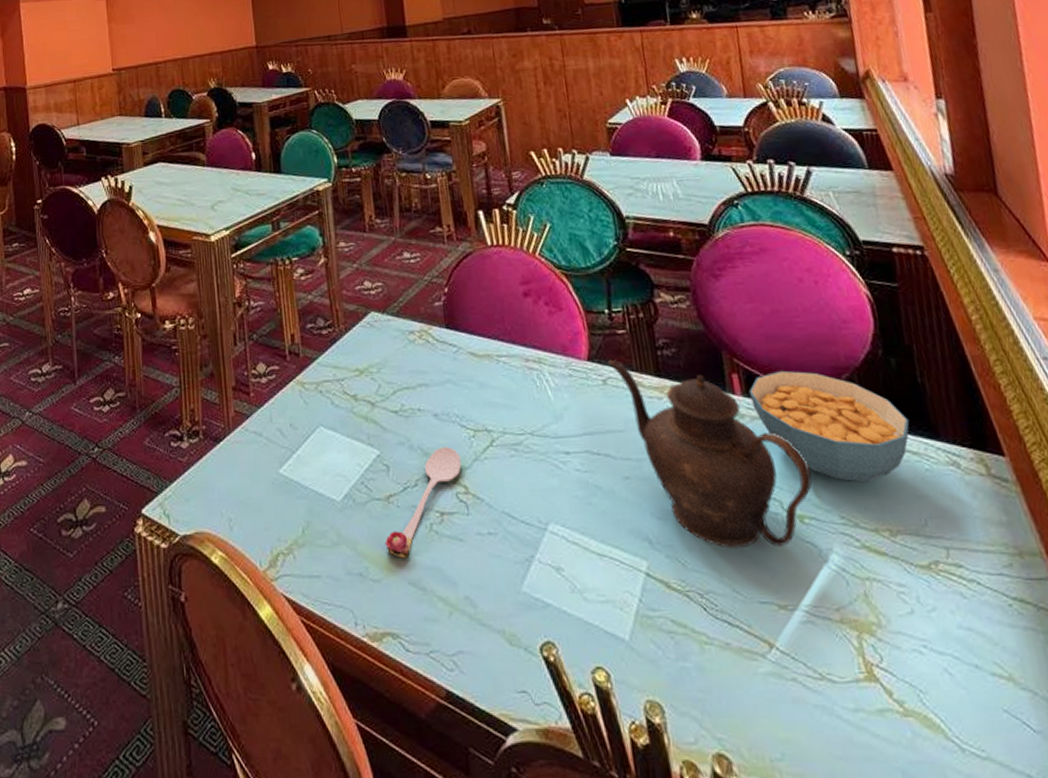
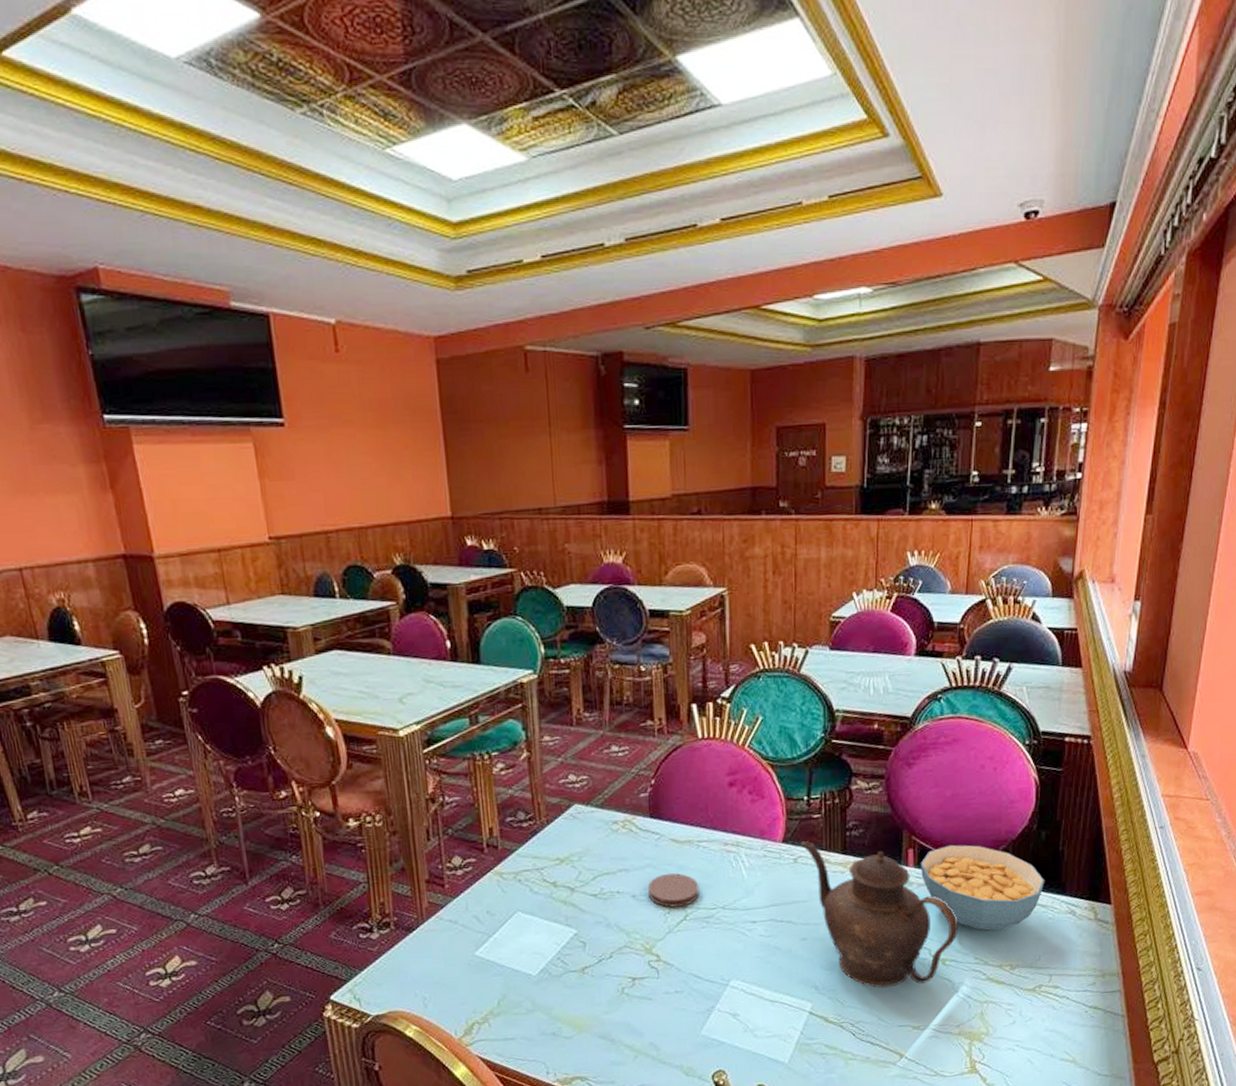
spoon: present [385,447,462,558] -> none [578,923,655,1018]
coaster: none [449,391,505,430] -> present [647,873,700,908]

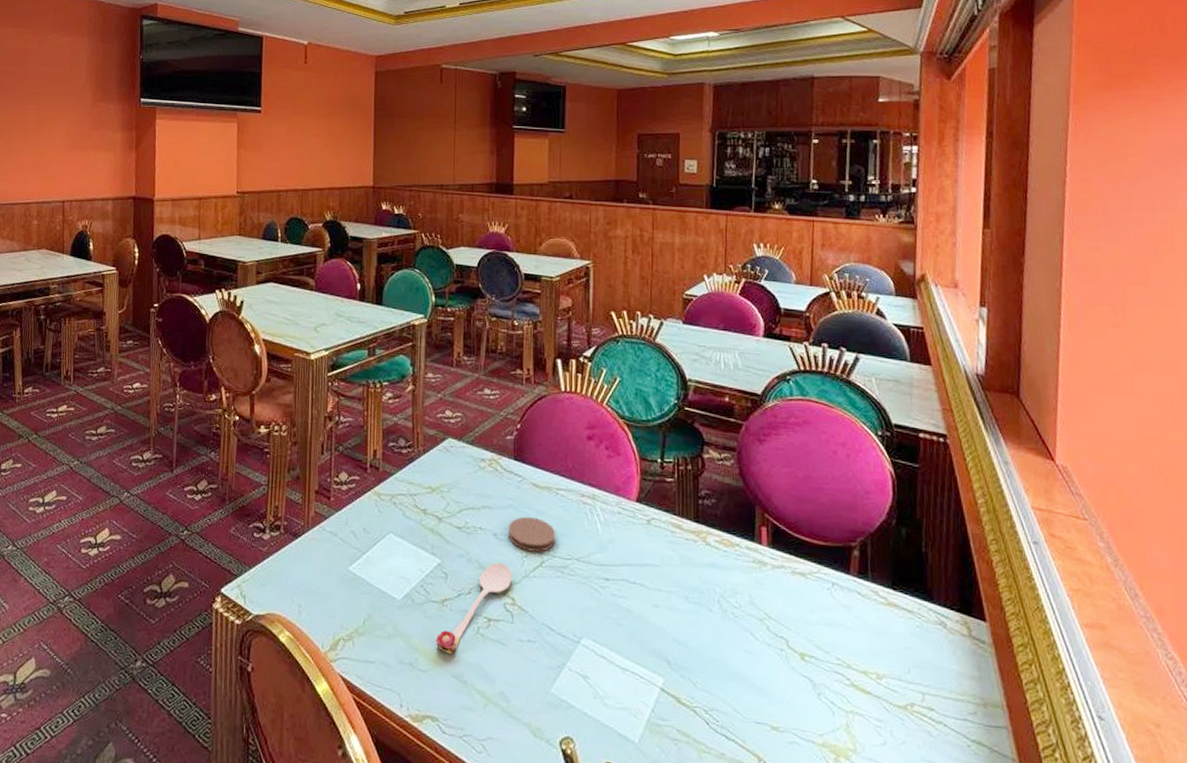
spoon: none [578,923,655,1018] -> present [435,563,512,655]
teapot: present [801,841,959,989] -> none [654,504,818,678]
cereal bowl: present [920,844,1045,931] -> none [774,528,909,631]

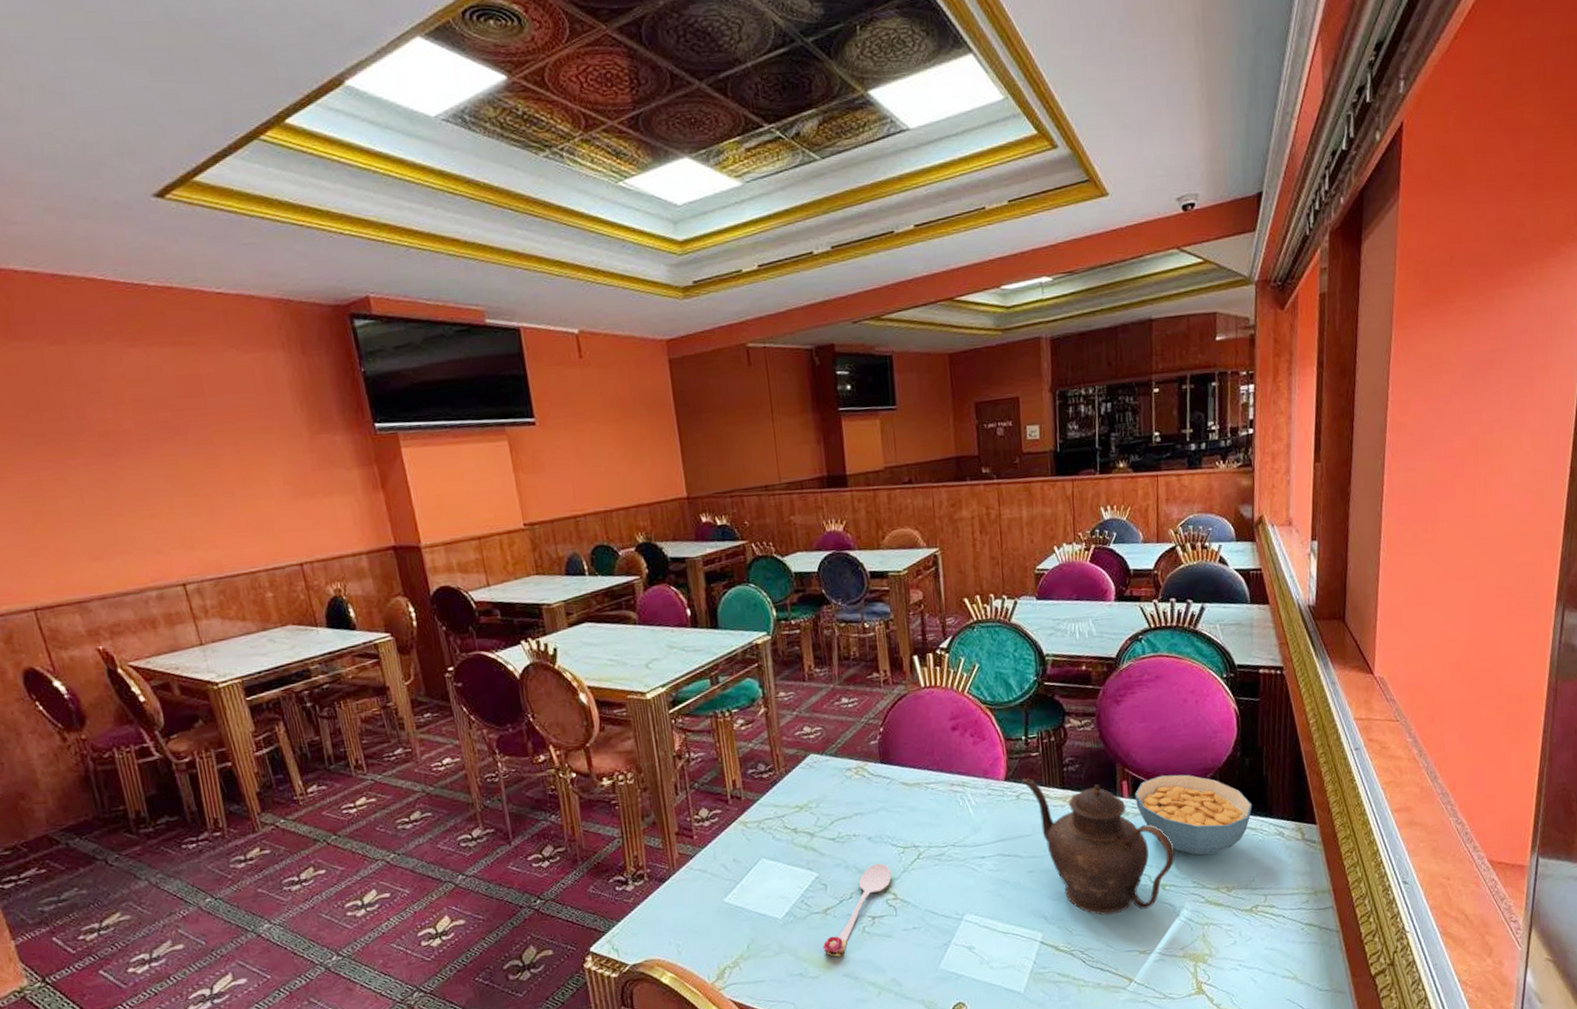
coaster: present [507,517,556,552] -> none [881,814,931,848]
teapot: none [654,504,818,678] -> present [1022,778,1176,916]
cereal bowl: none [774,528,909,631] -> present [1134,774,1253,855]

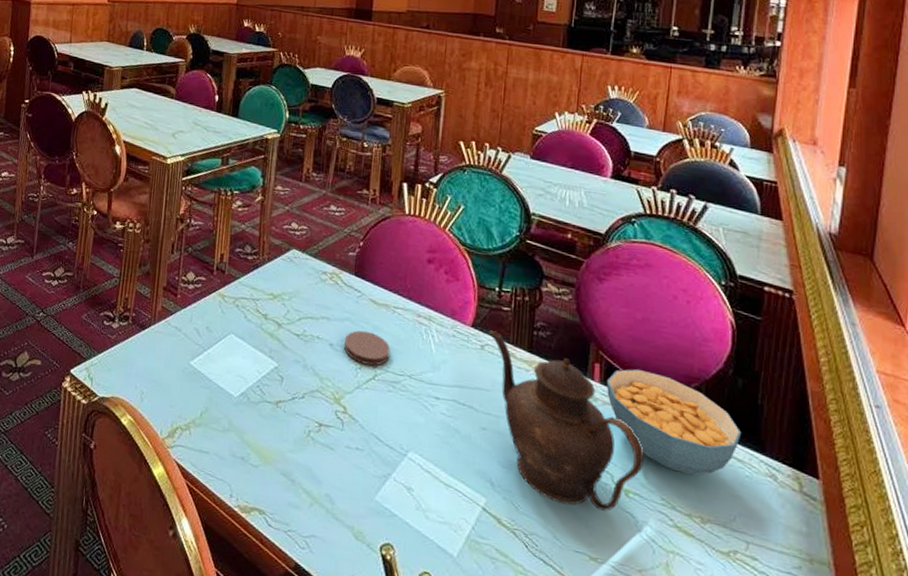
spoon: present [822,863,892,957] -> none [267,371,346,454]
coaster: none [881,814,931,848] -> present [343,330,391,366]

